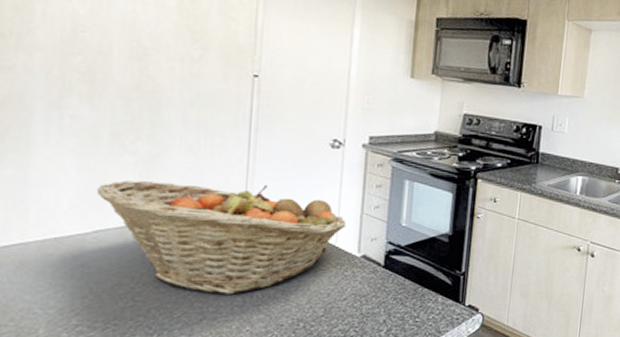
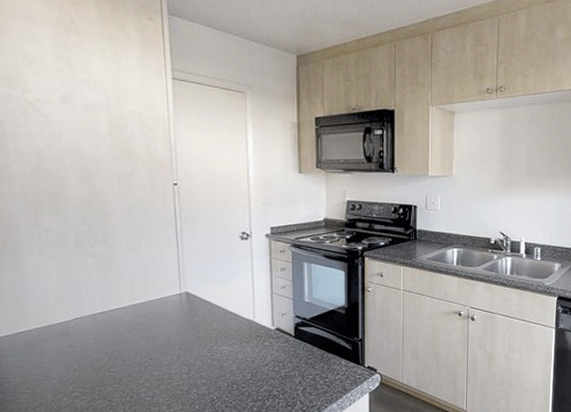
fruit basket: present [96,180,347,295] -> none [71,274,261,364]

